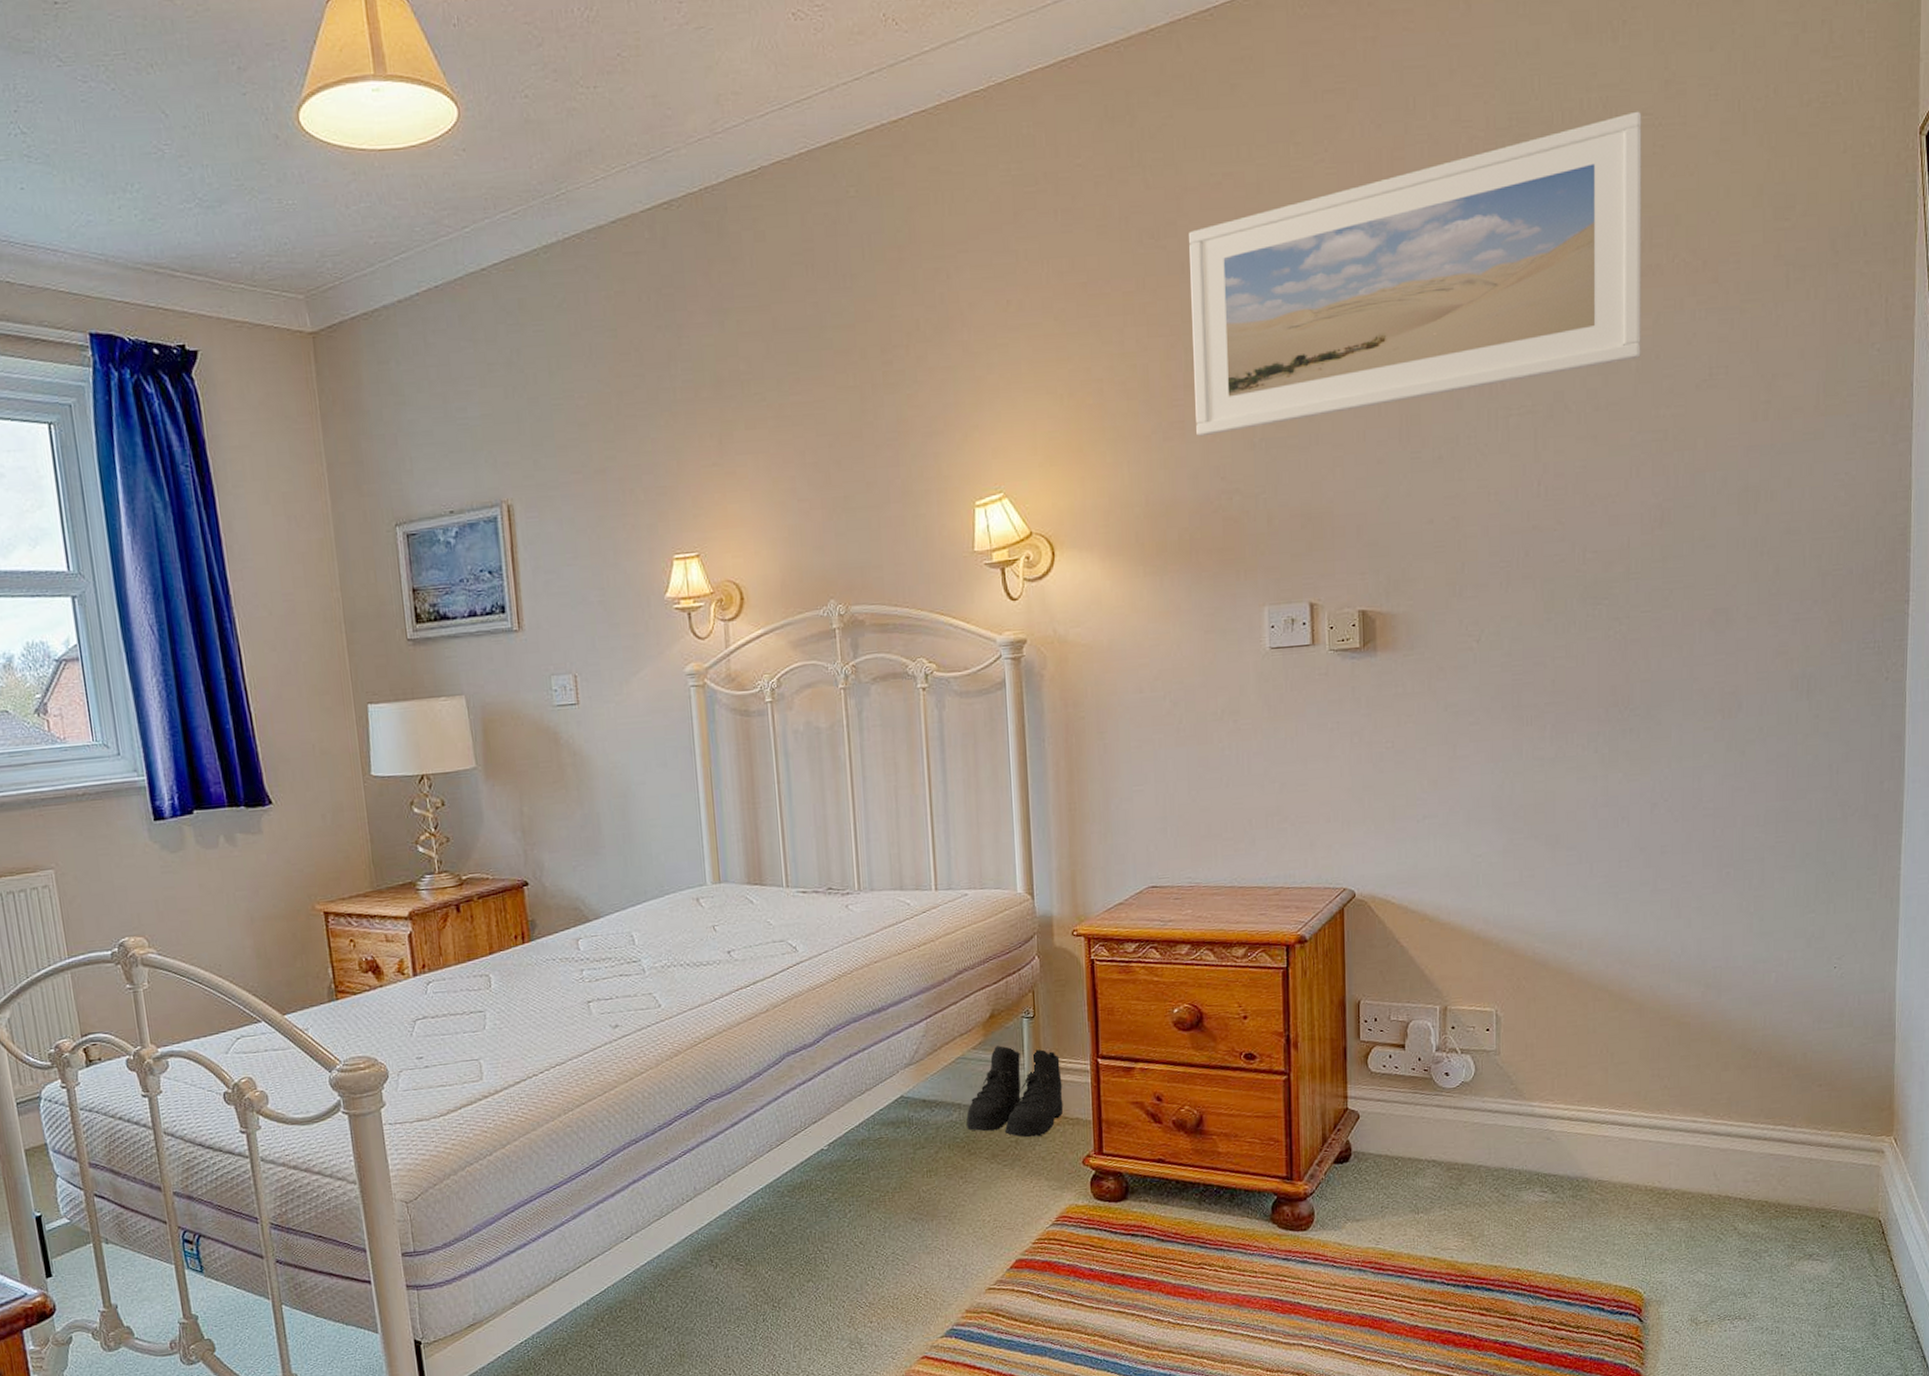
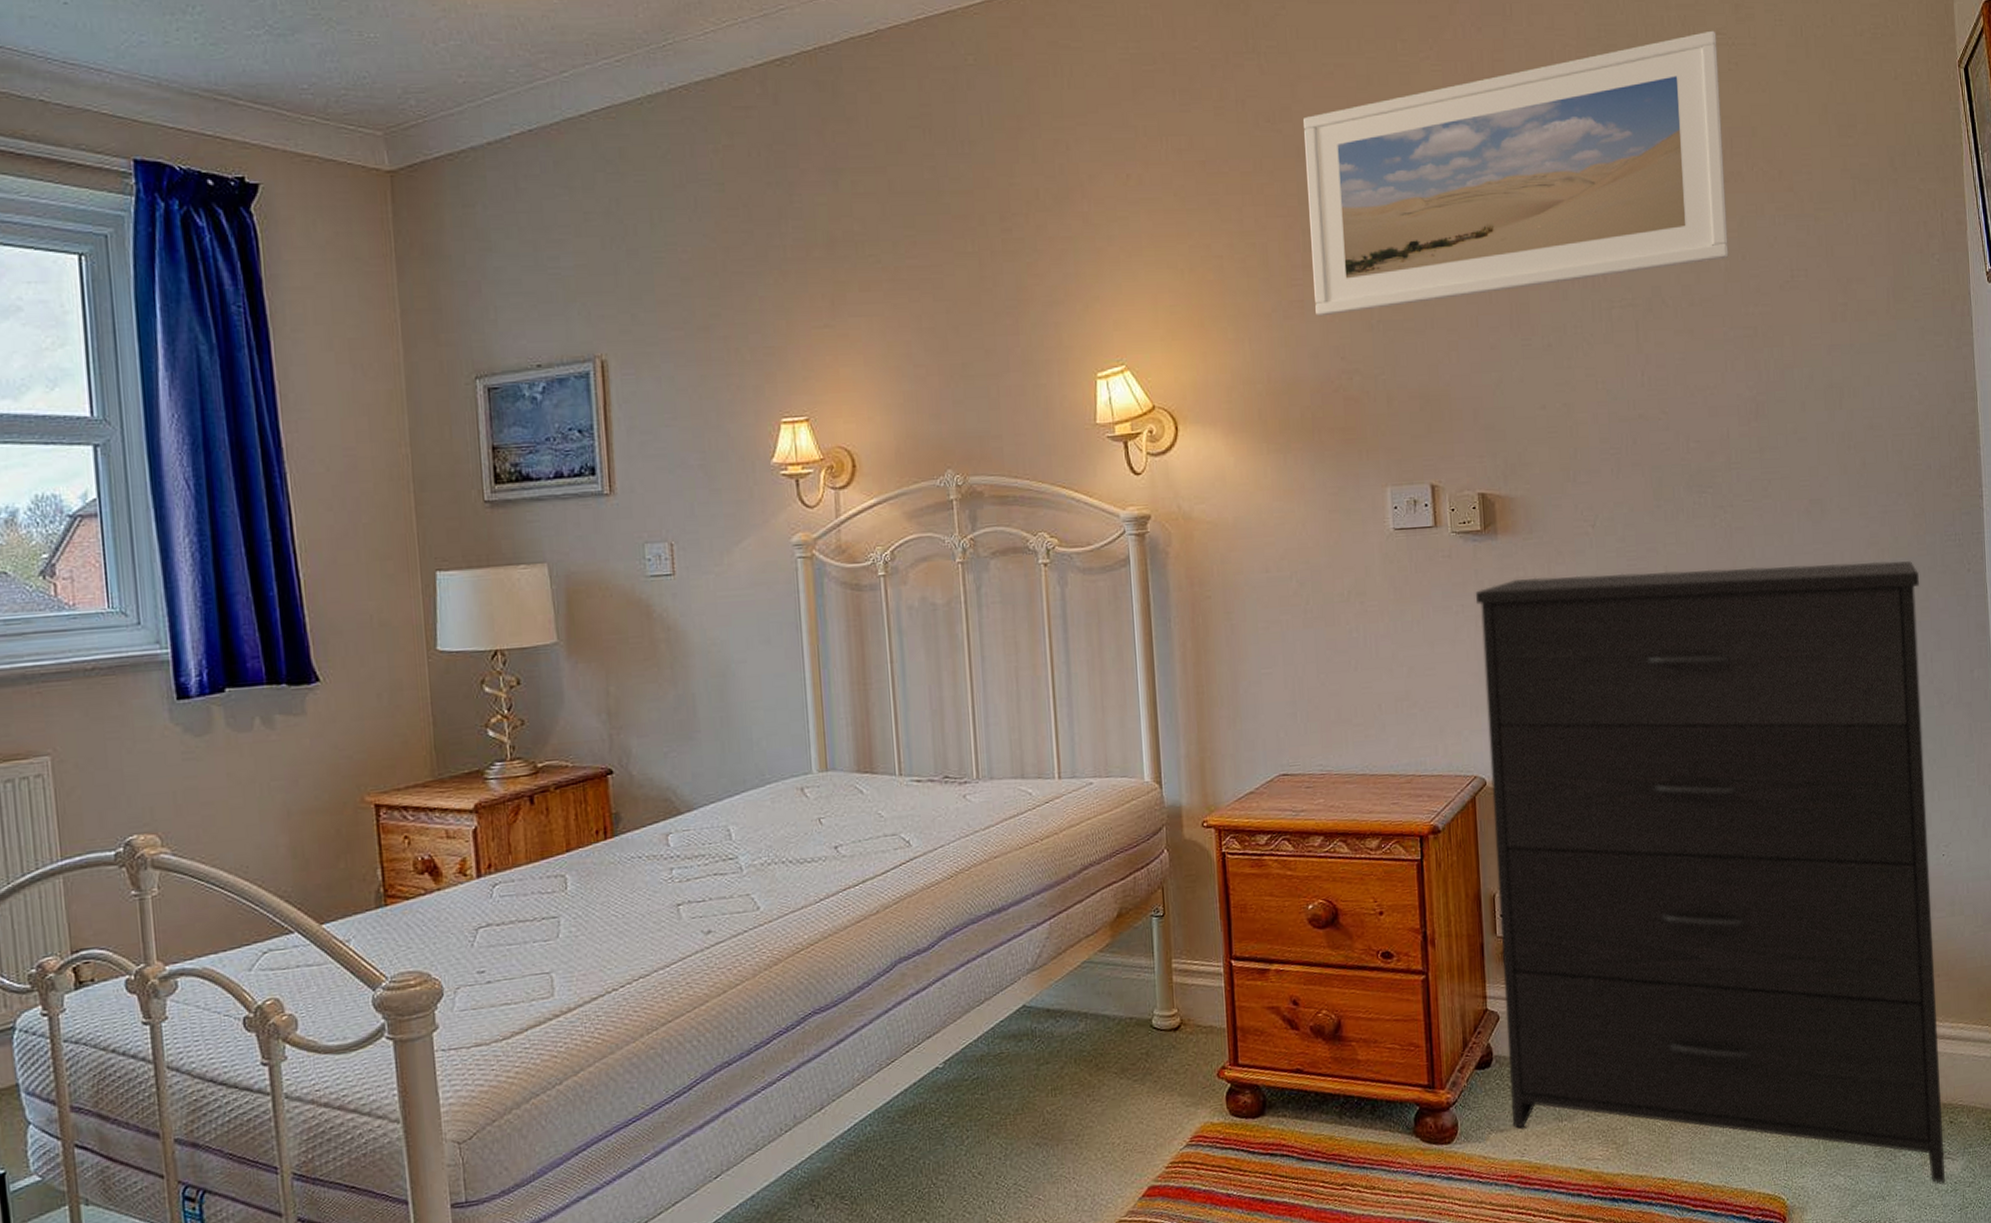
boots: present [966,1045,1064,1138] -> none [1093,947,1196,1049]
dresser: none [1351,670,1830,1284] -> present [1475,561,1945,1184]

